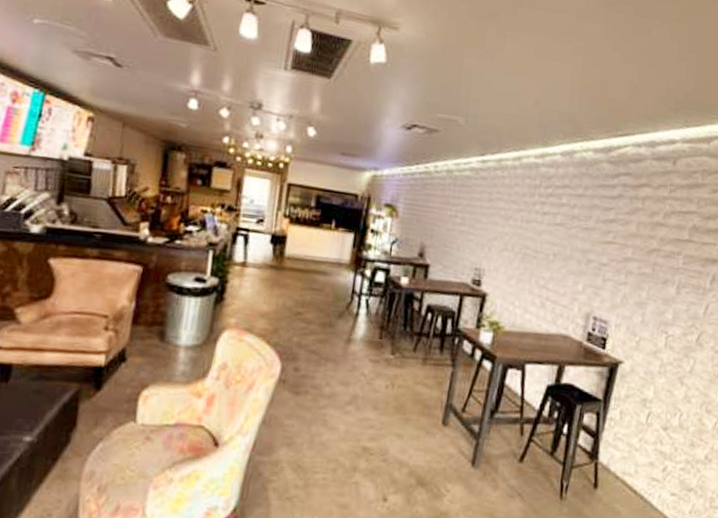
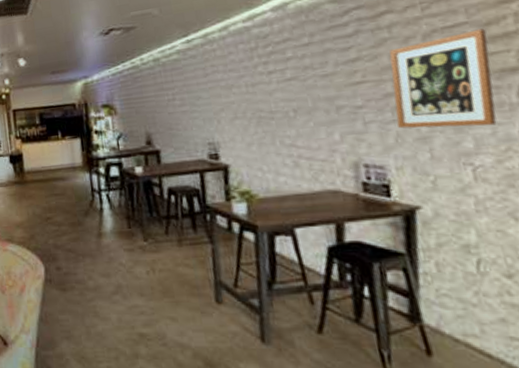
wall art: none [626,219,706,304] -> present [389,28,497,129]

